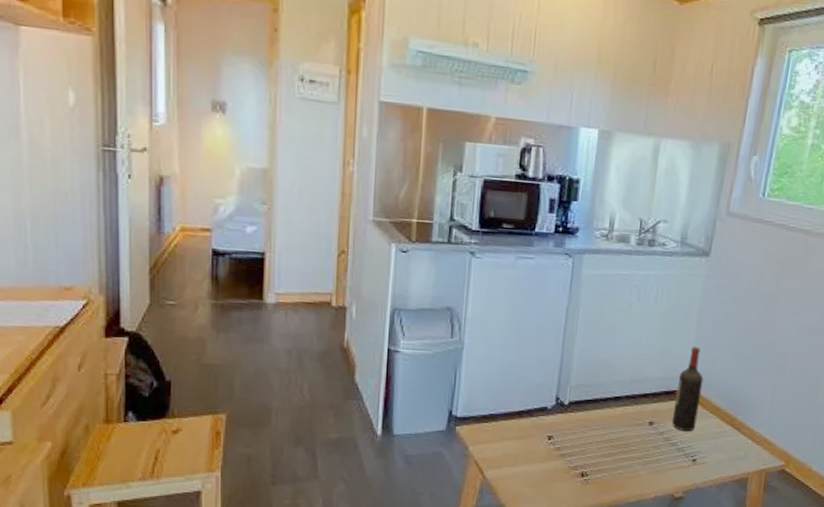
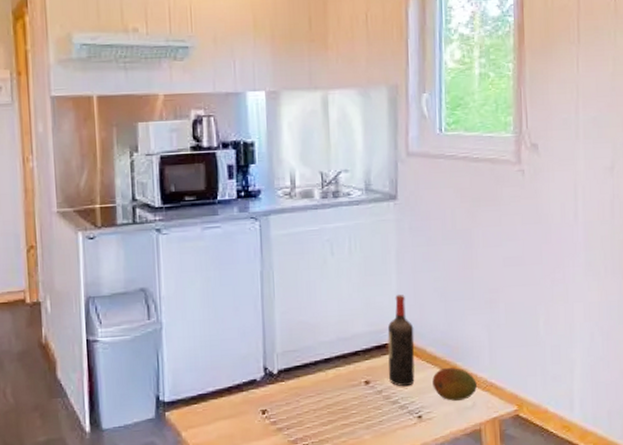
fruit: none [711,420,753,450] -> present [432,367,478,401]

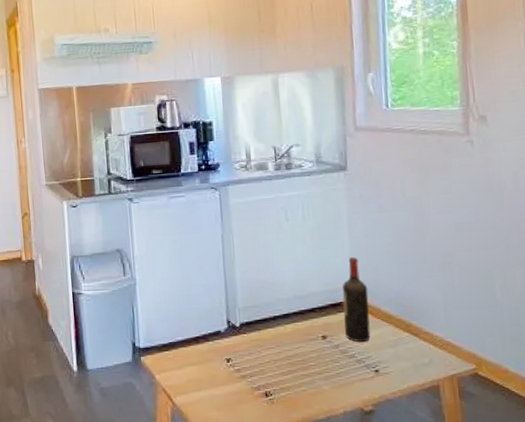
fruit: present [432,367,478,401] -> none [388,326,434,357]

